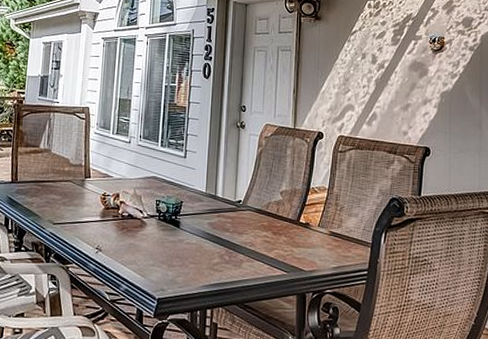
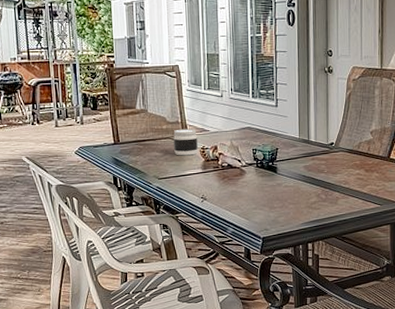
jar: none [73,172,100,202] -> present [173,128,198,156]

